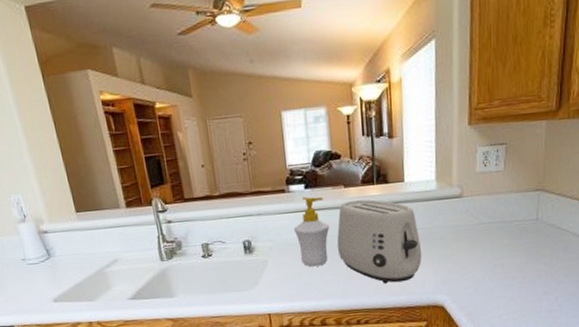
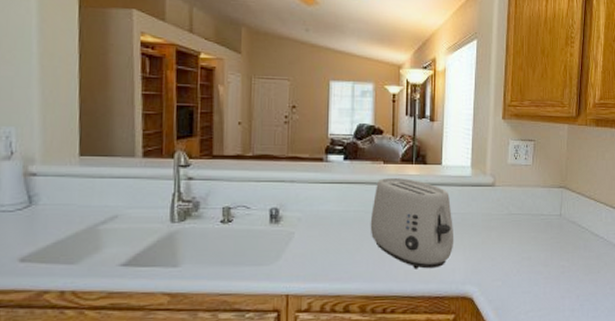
soap bottle: present [293,196,330,267] -> none [326,168,365,244]

